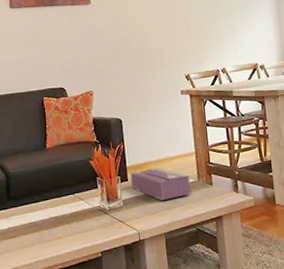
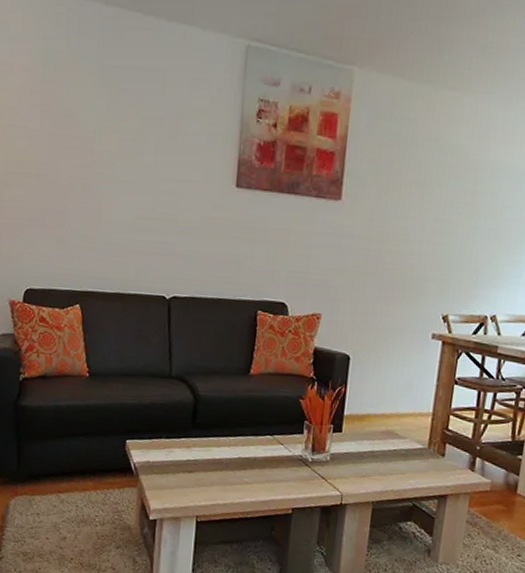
tissue box: present [130,168,191,200] -> none [344,422,419,464]

